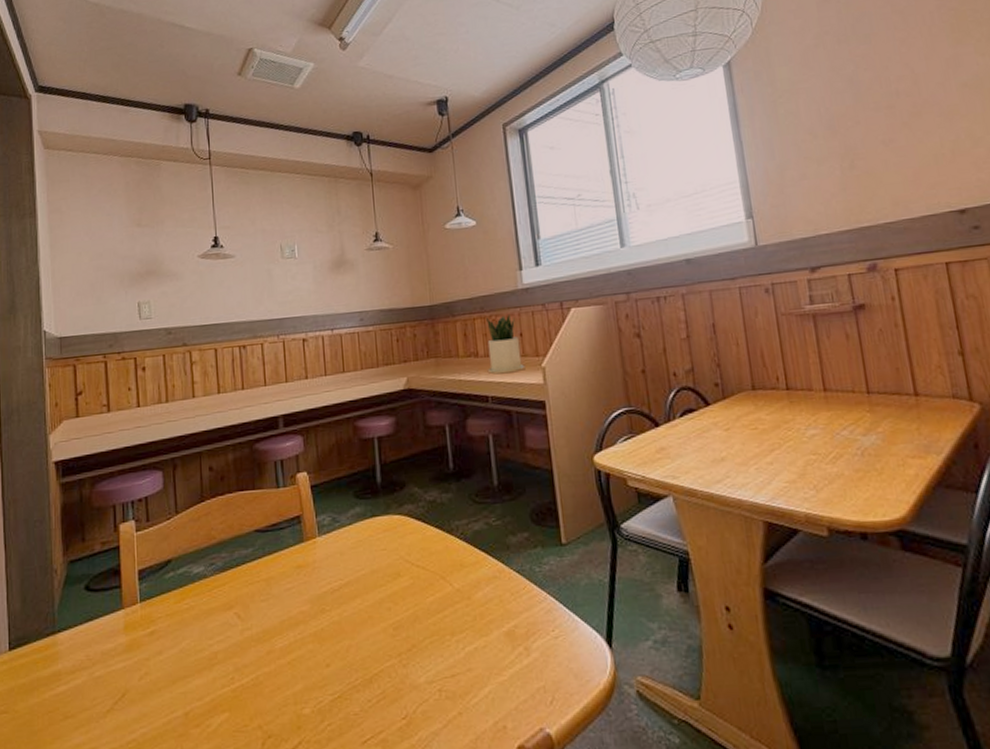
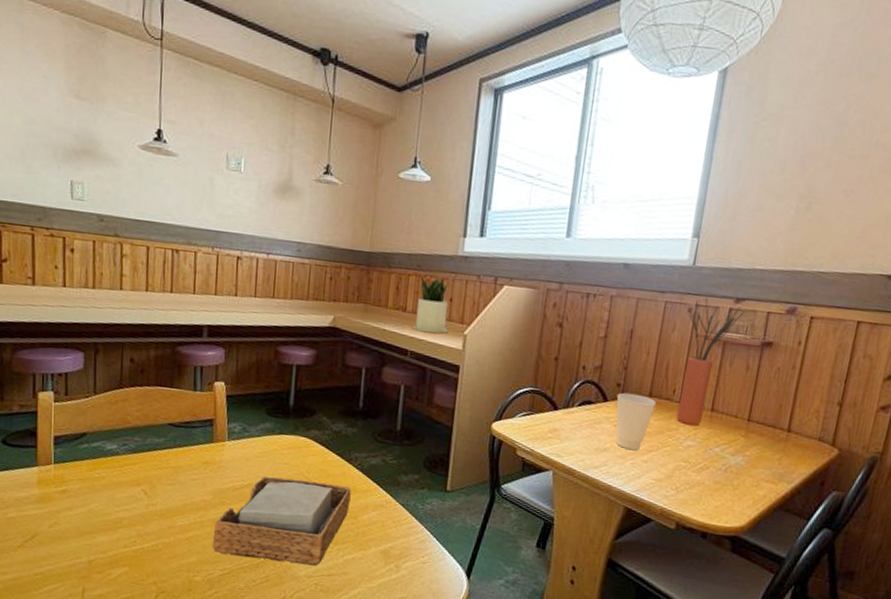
napkin holder: none [316,562,461,673] -> present [212,476,351,566]
cup: none [717,390,763,454] -> present [615,392,656,451]
vase: none [770,275,826,413] -> present [676,298,746,426]

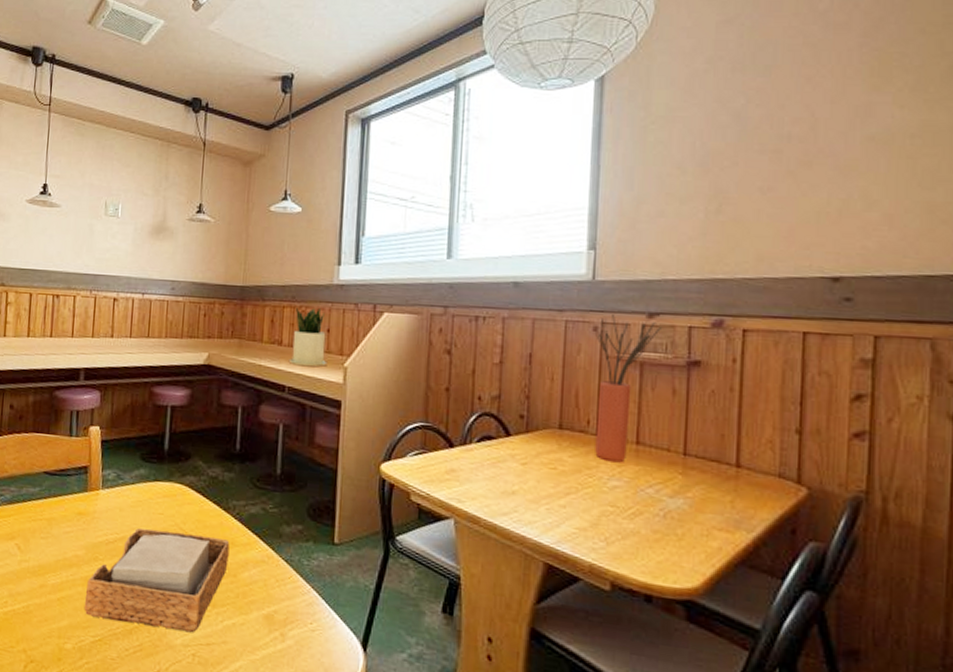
cup: present [615,392,656,451] -> none [520,425,568,494]

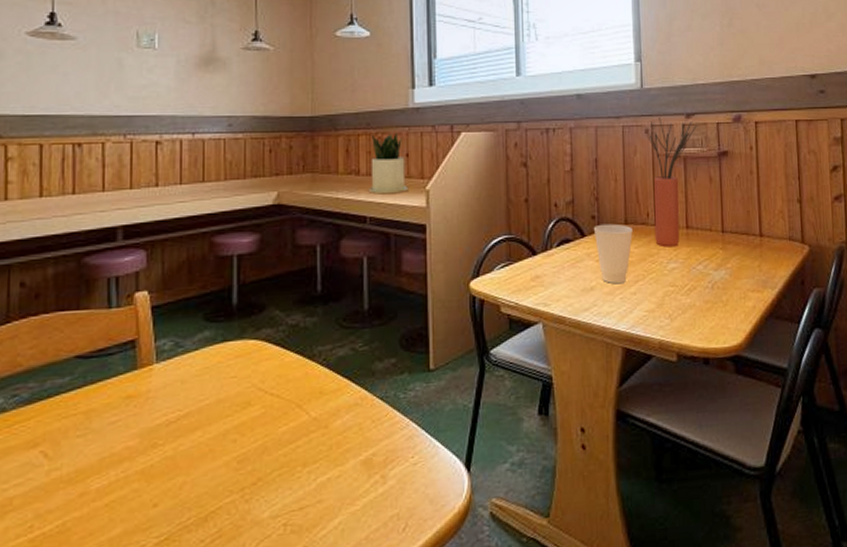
napkin holder: present [84,528,230,633] -> none [142,390,318,515]
cup: none [520,425,568,494] -> present [593,223,633,284]

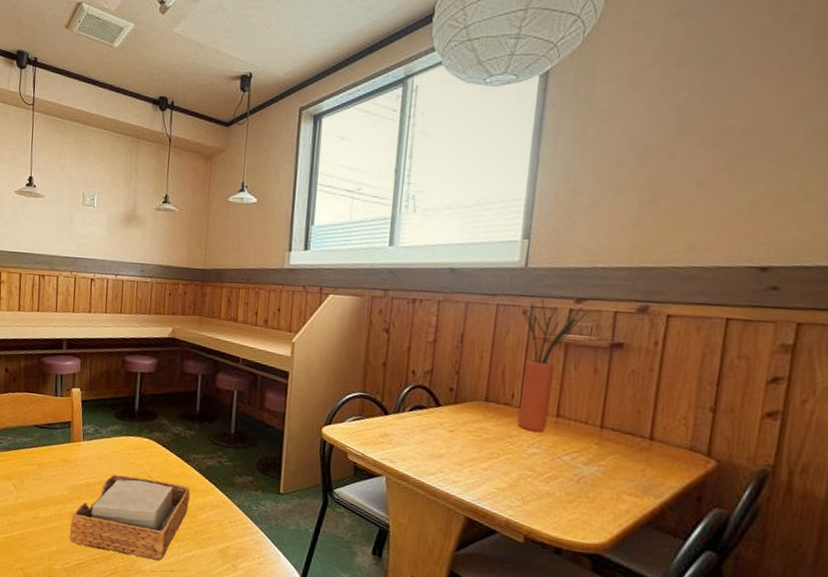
napkin holder: none [142,390,318,515] -> present [69,474,190,561]
planter: present [368,132,409,195] -> none [243,288,277,342]
cup: present [593,223,633,284] -> none [450,397,493,458]

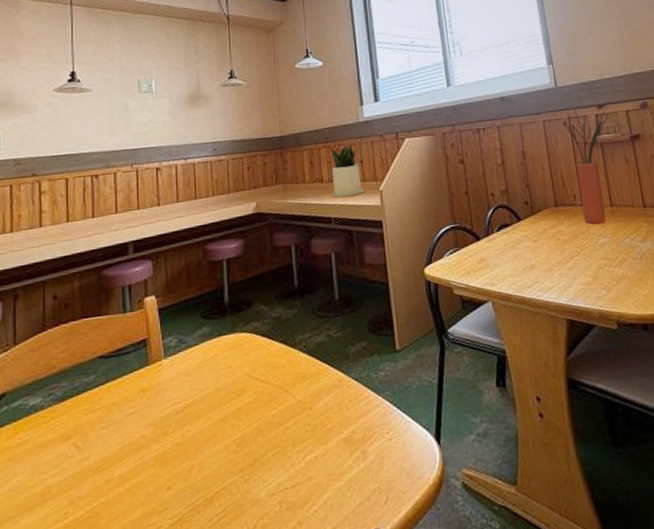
napkin holder: present [69,474,190,561] -> none [157,375,302,498]
planter: none [243,288,277,342] -> present [331,143,365,198]

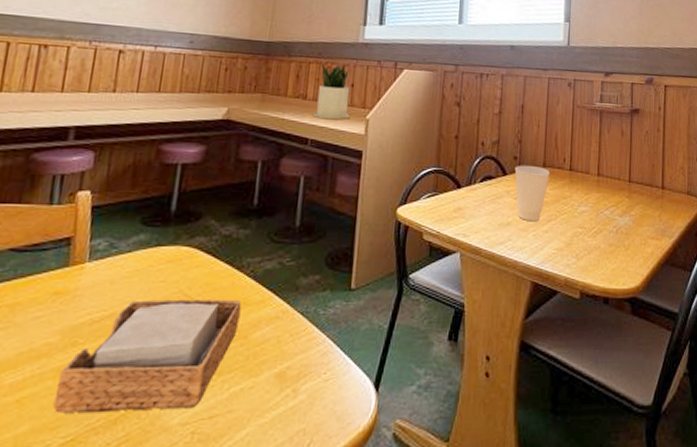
napkin holder: none [157,375,302,498] -> present [53,299,242,413]
cup: none [527,207,564,262] -> present [514,165,550,222]
vase: present [567,111,610,225] -> none [569,73,615,192]

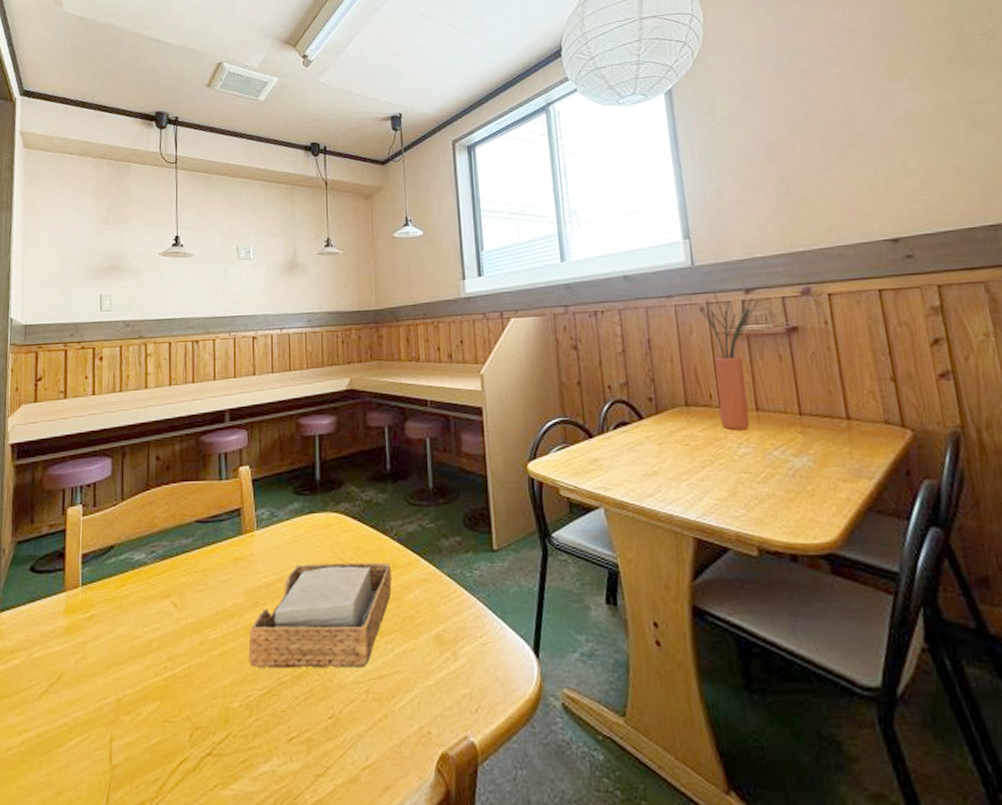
planter: present [312,63,351,120] -> none [427,321,465,380]
cup: present [514,165,550,222] -> none [651,406,696,470]
vase: none [569,73,615,192] -> present [704,295,760,431]

